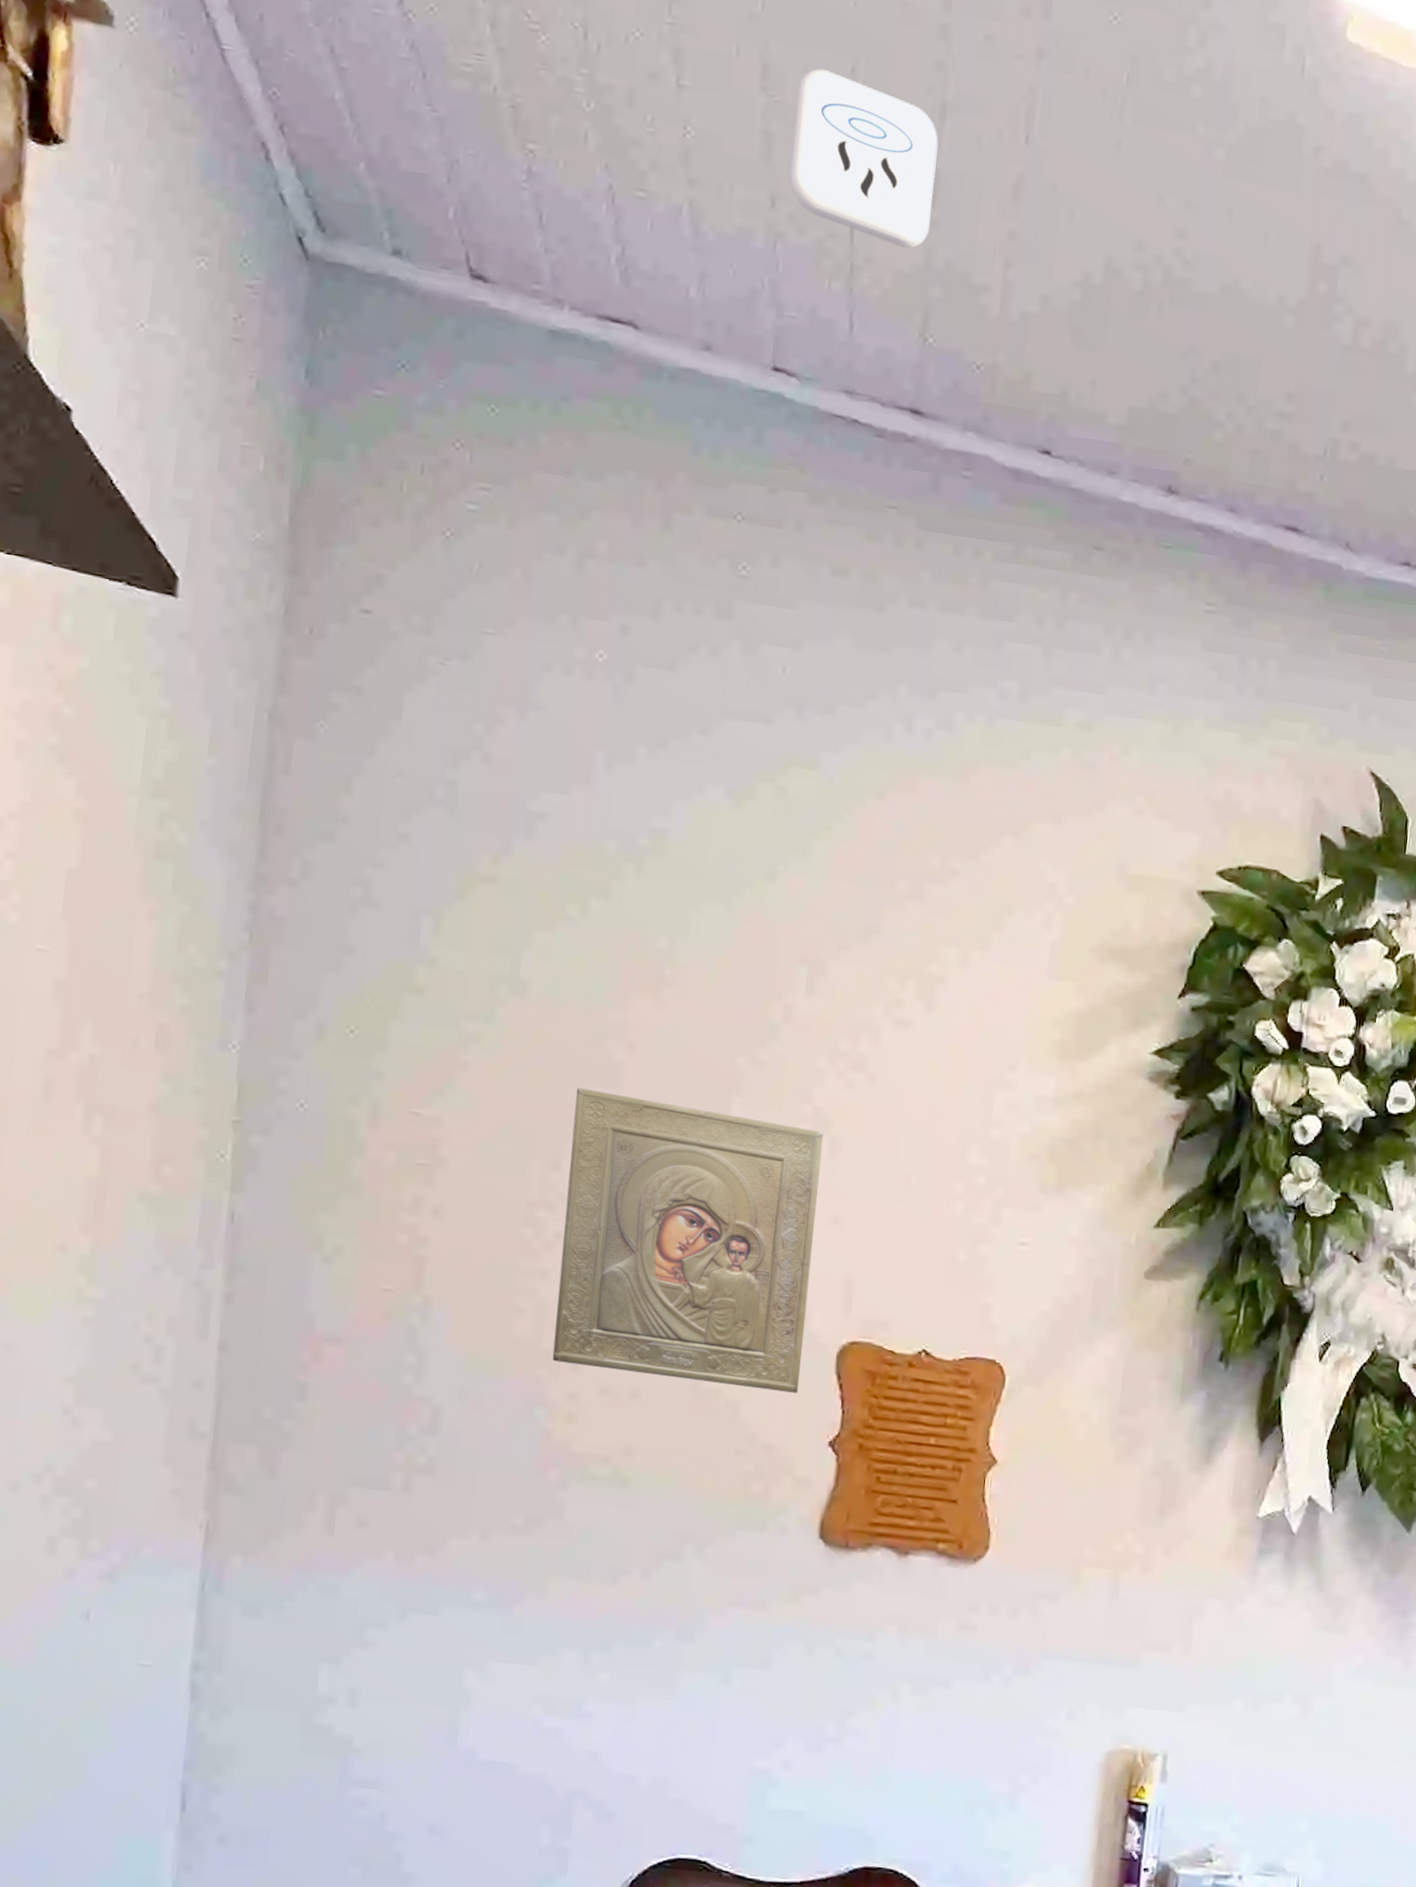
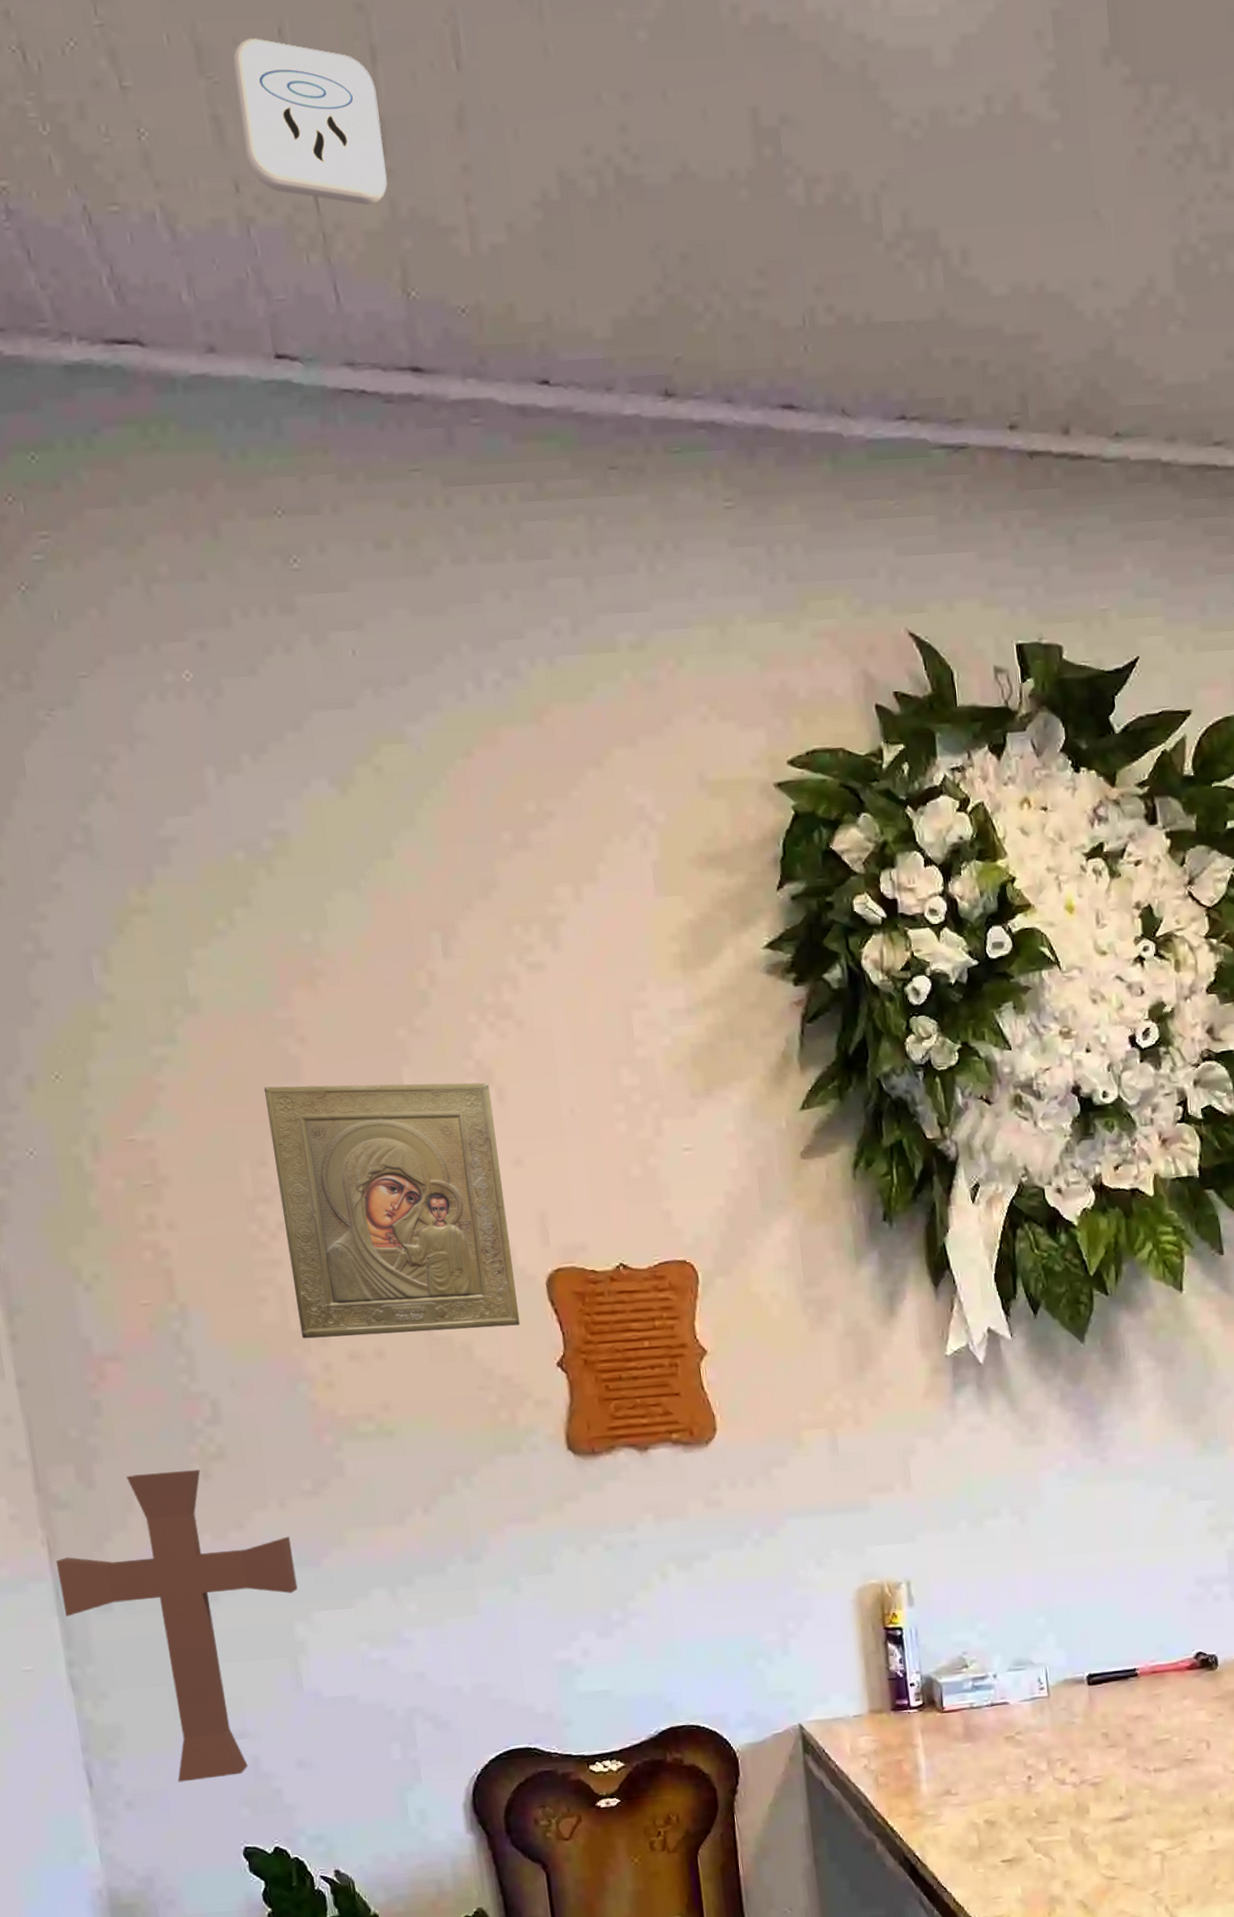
decorative cross: none [205,1471,484,1829] -> present [56,1470,298,1783]

